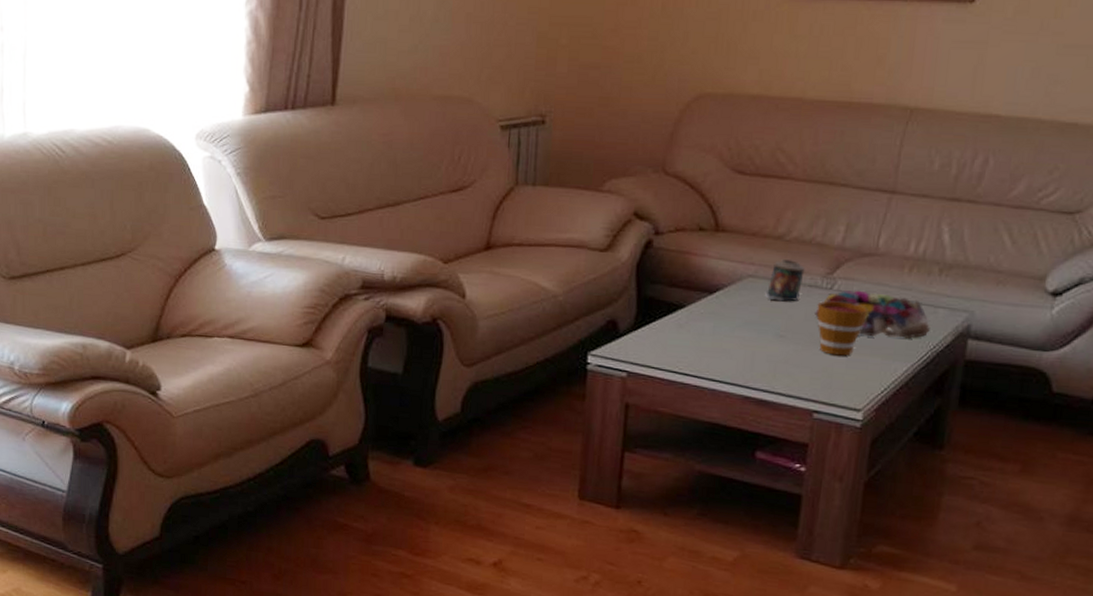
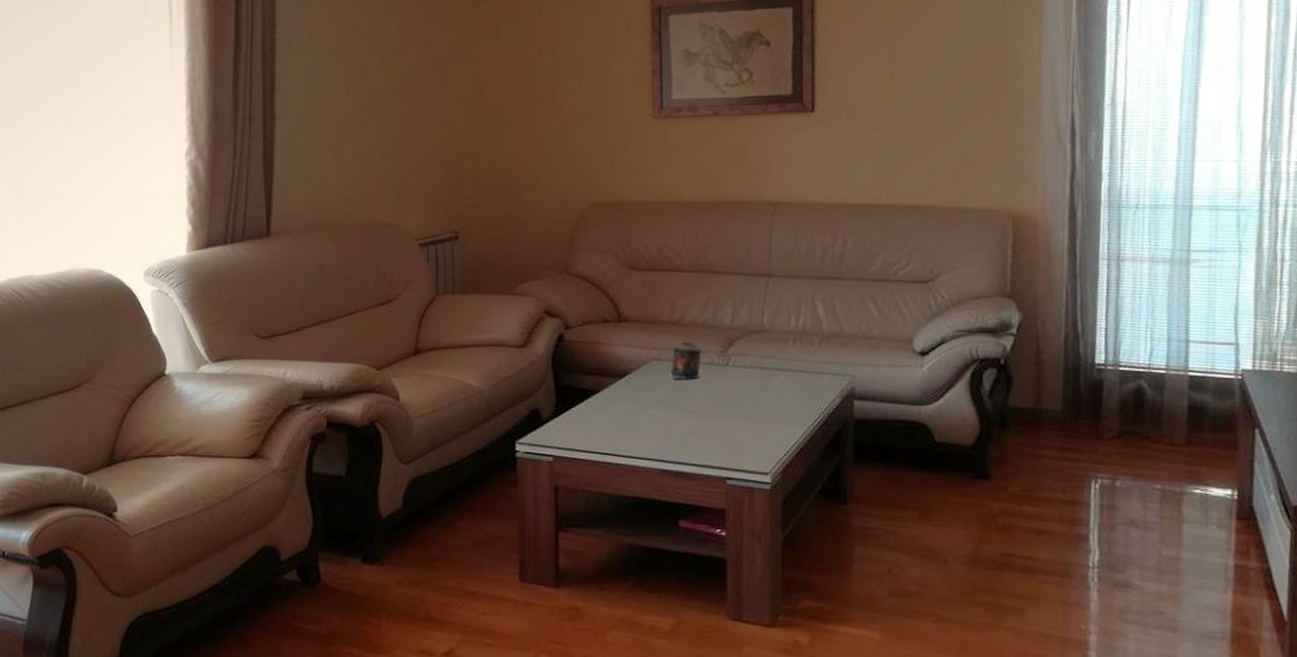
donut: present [815,290,930,339] -> none [715,364,819,404]
cup: present [817,301,869,356] -> none [717,375,763,425]

